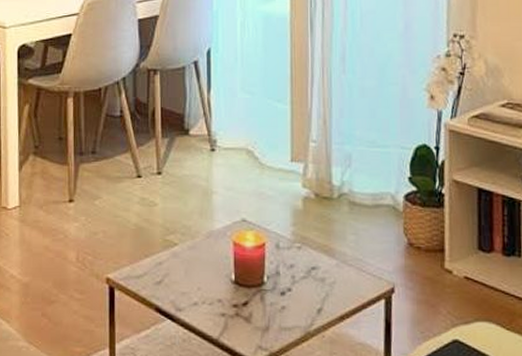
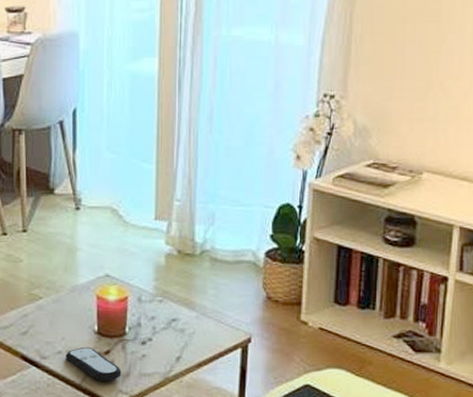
remote control: none [202,297,261,337] -> present [66,346,122,382]

